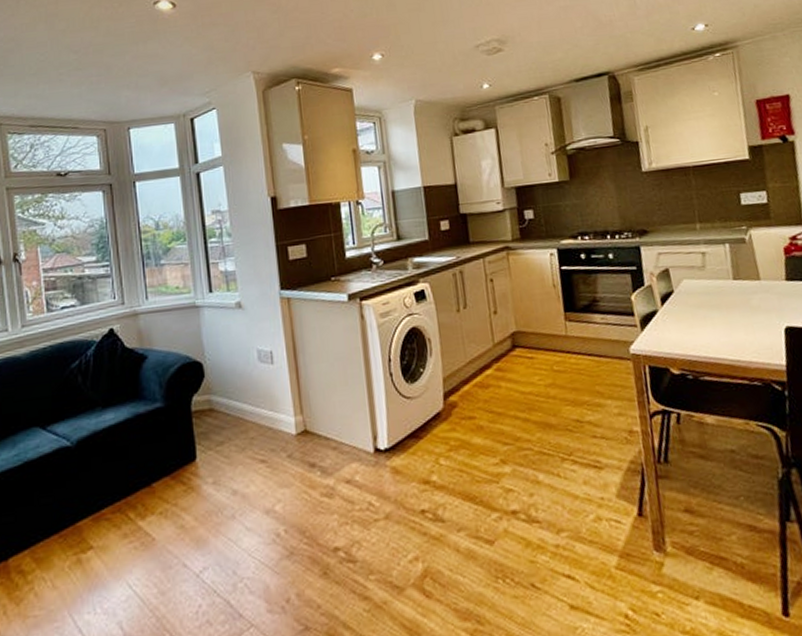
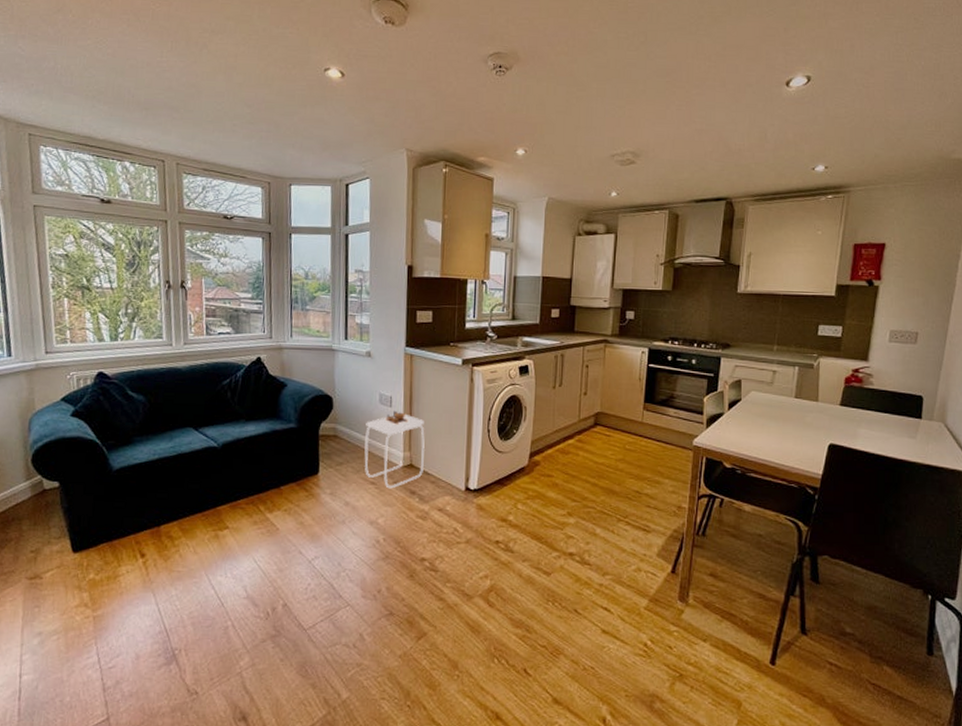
side table: none [245,367,321,466] -> present [364,410,425,489]

